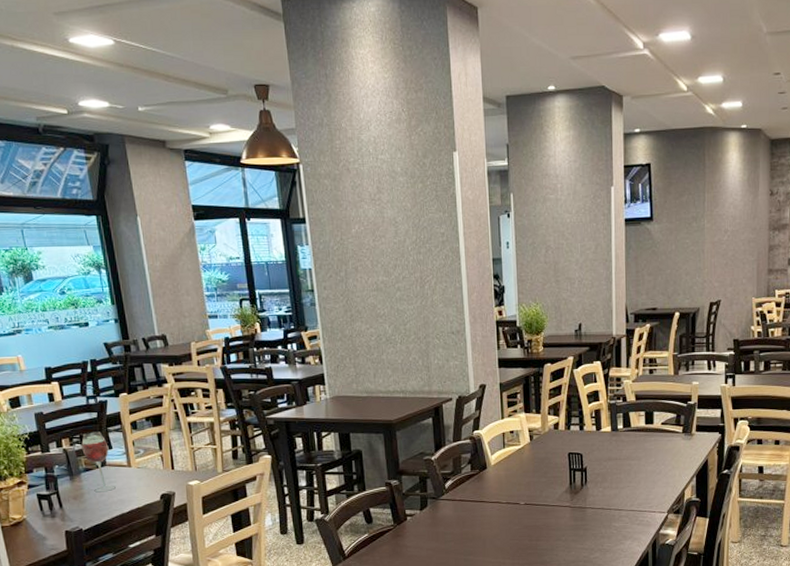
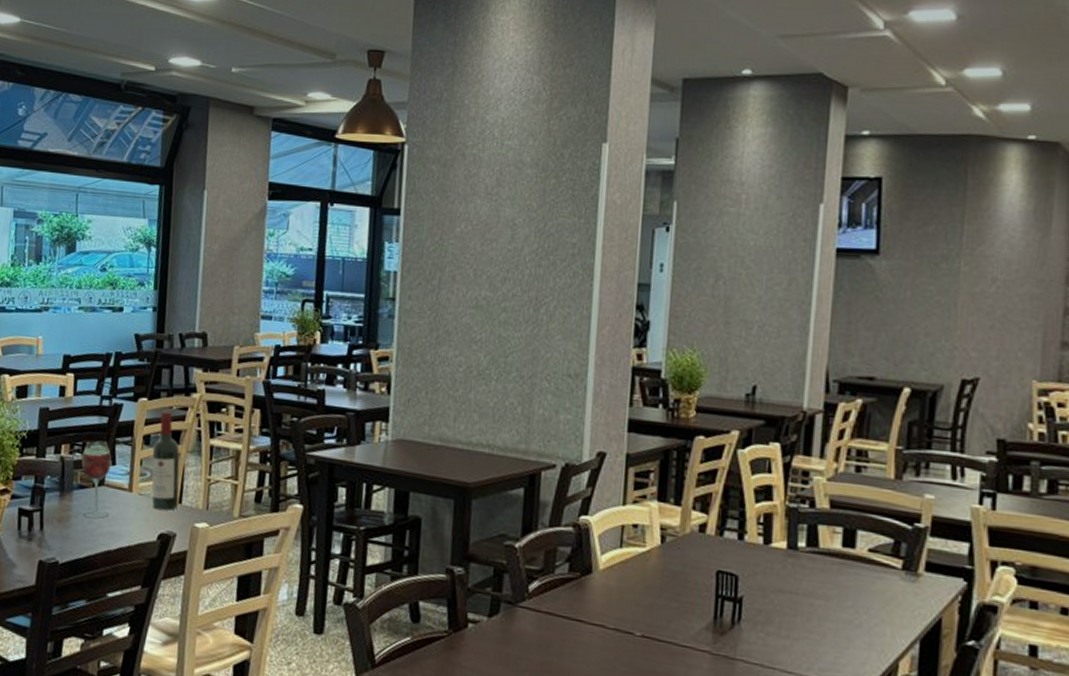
wine bottle: none [140,401,172,477] -> present [151,411,180,511]

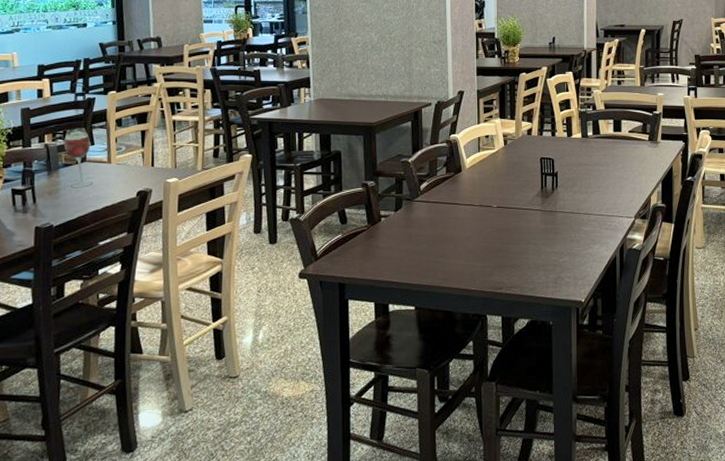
wine bottle: present [151,411,180,511] -> none [125,99,151,174]

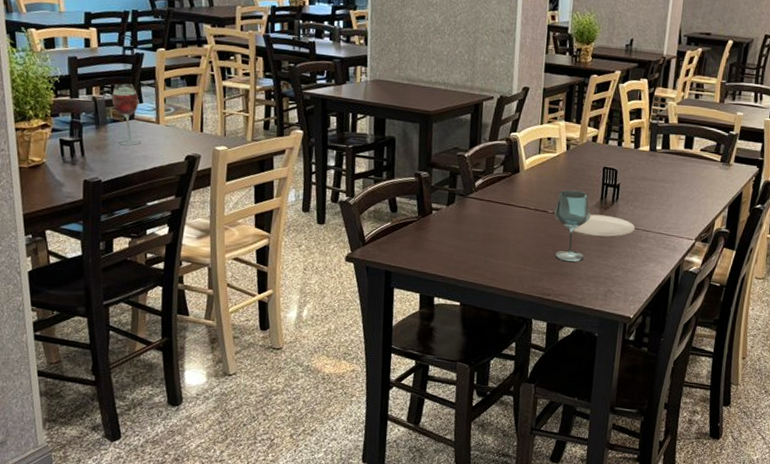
wine glass: none [498,182,534,253] -> present [553,190,591,262]
plate: none [509,203,577,225] -> present [564,214,635,238]

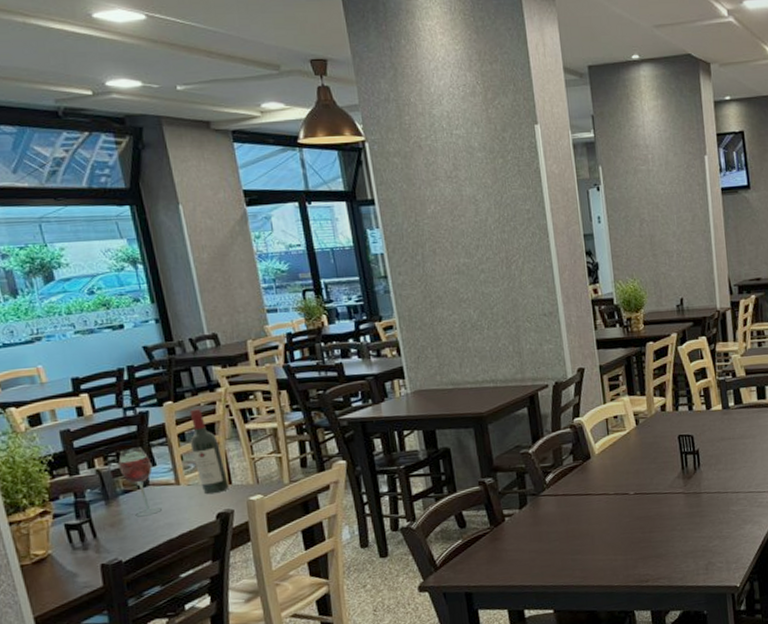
wine bottle: none [173,59,201,138] -> present [189,408,229,495]
wine glass: present [553,190,591,262] -> none [635,464,677,542]
plate: present [564,214,635,238] -> none [649,484,724,511]

